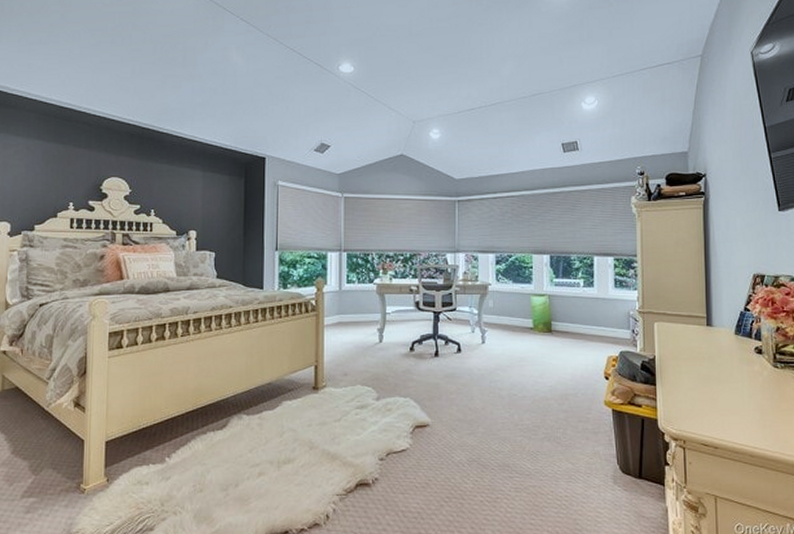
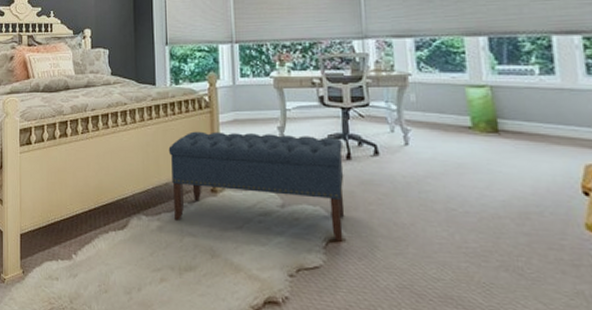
bench: none [273,333,432,427] -> present [168,131,345,242]

